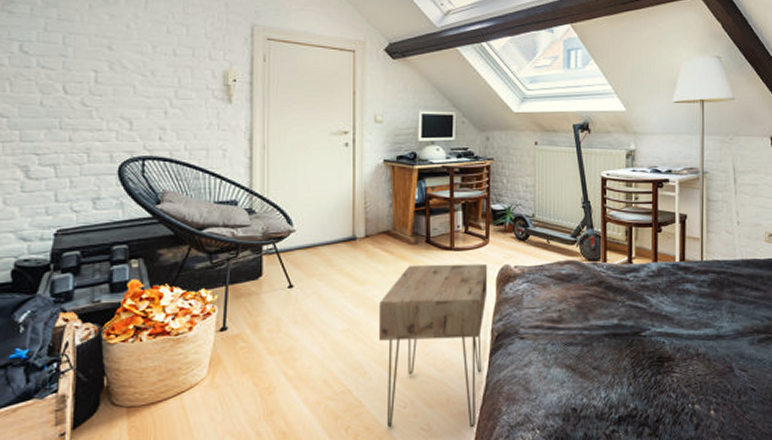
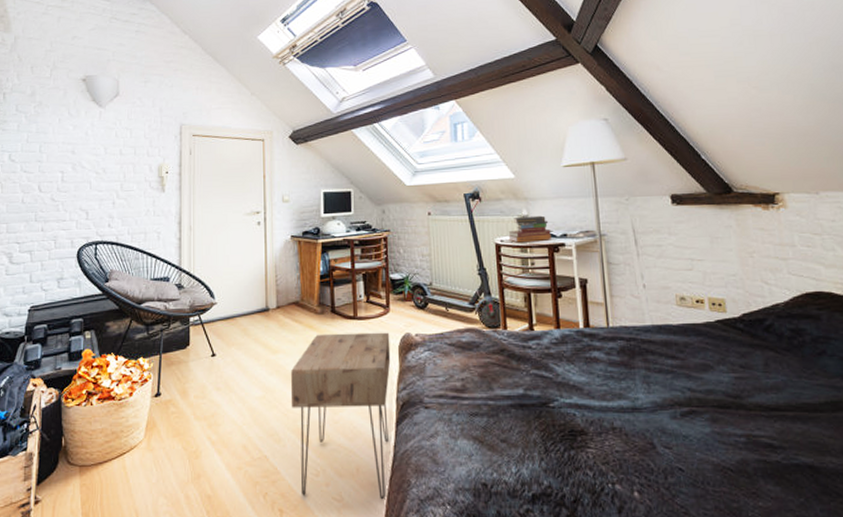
books: none [615,150,657,177] -> present [508,215,551,243]

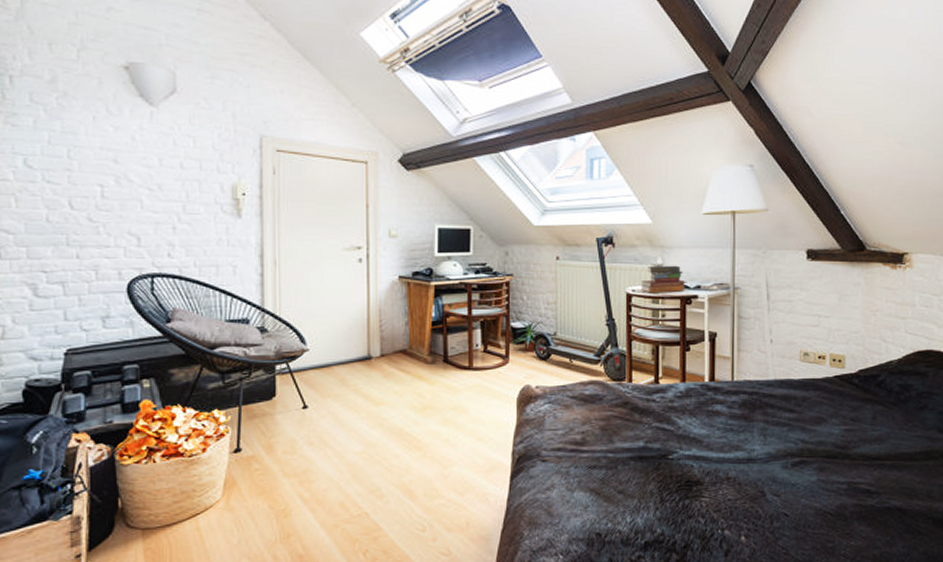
nightstand: present [290,332,391,500] -> none [395,384,508,553]

